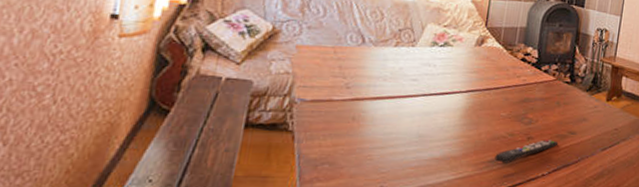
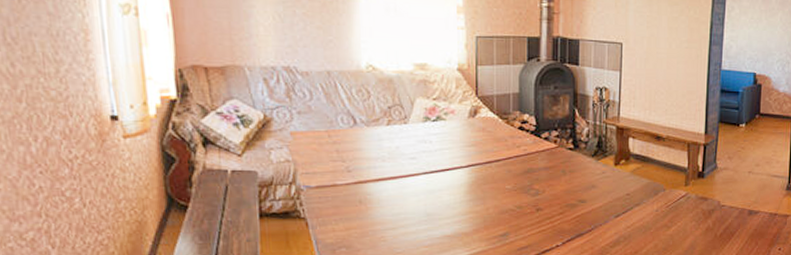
remote control: present [494,140,559,163] -> none [506,210,569,237]

